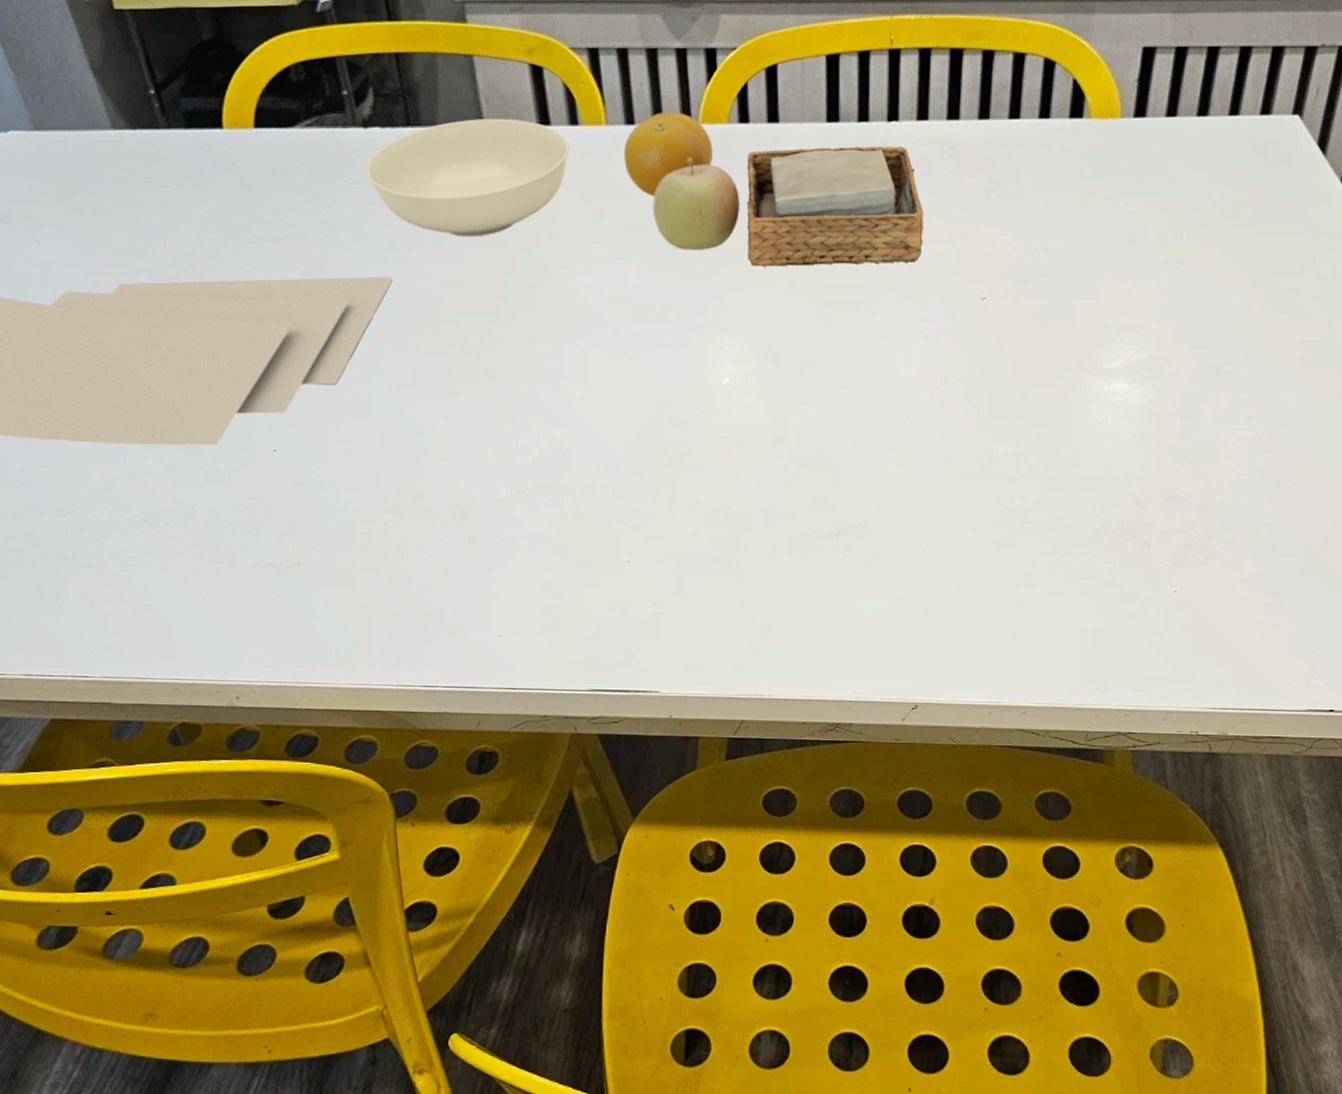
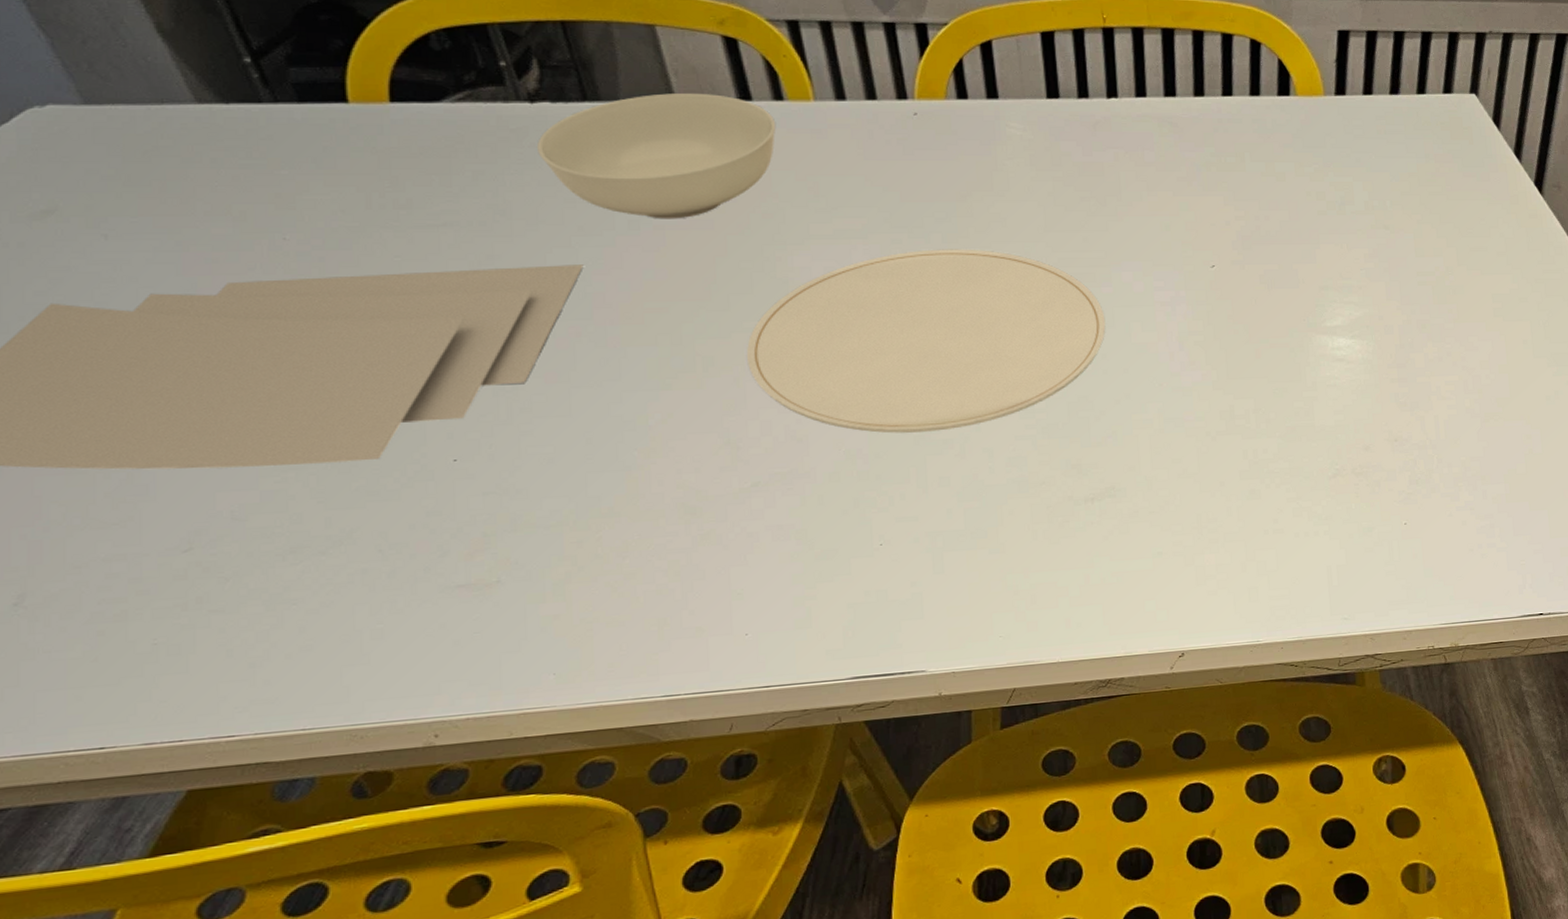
plate: none [523,272,866,454] -> present [746,249,1106,433]
fruit: present [623,111,713,196] -> none [836,87,933,174]
fruit: present [652,157,740,250] -> none [873,133,966,227]
napkin holder: present [746,146,923,267] -> none [968,122,1151,242]

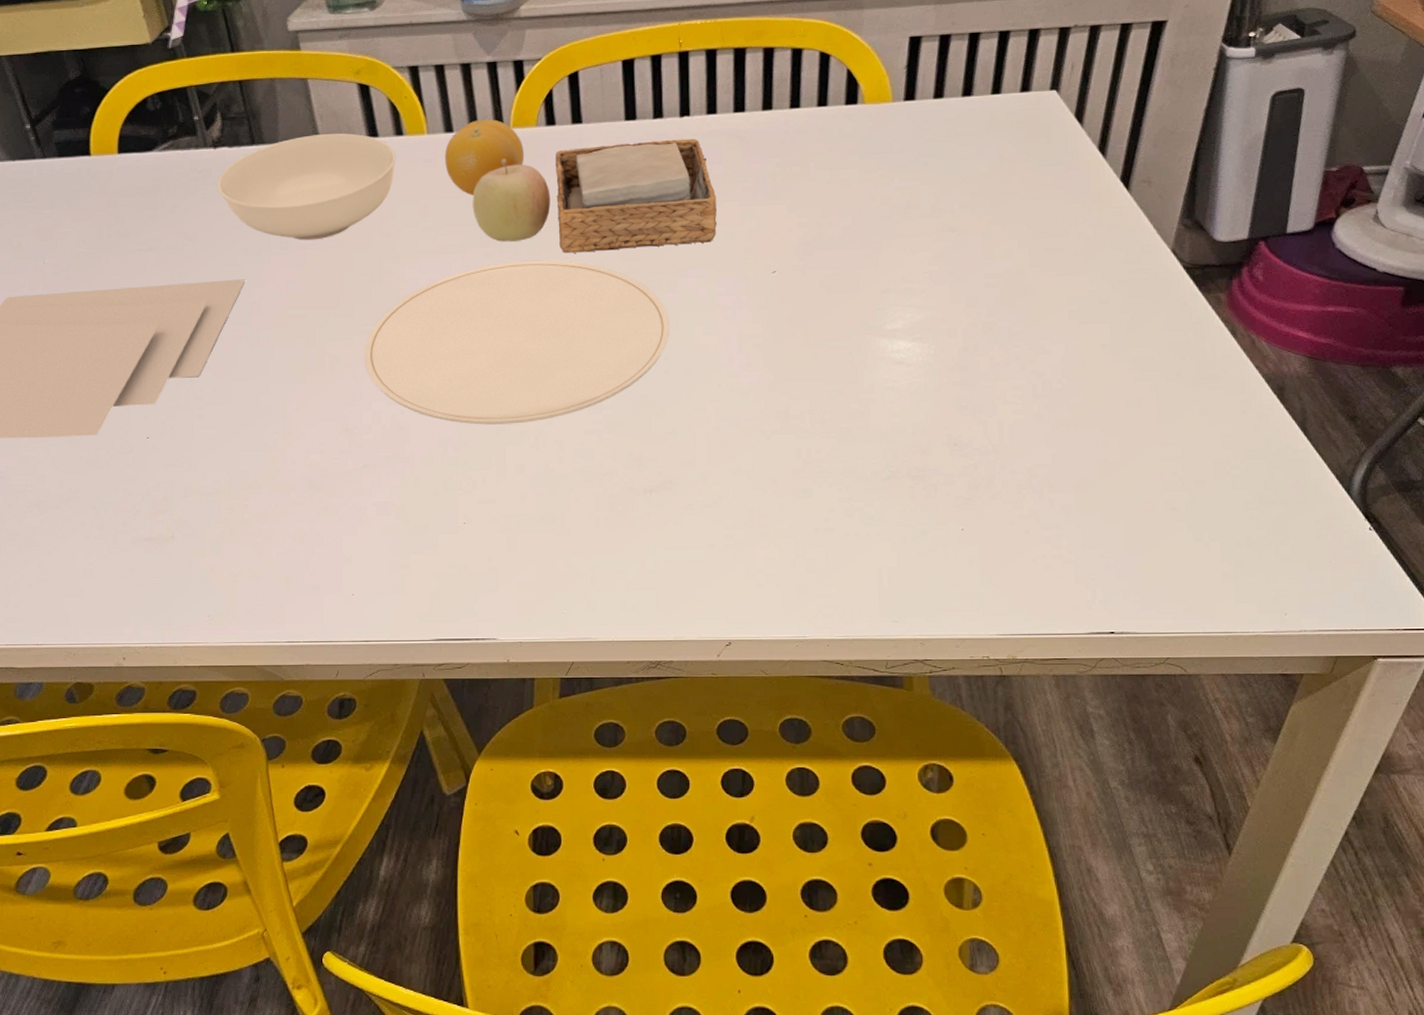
fruit: none [836,87,933,174] -> present [444,119,524,195]
fruit: none [873,133,966,227] -> present [472,159,551,242]
napkin holder: none [968,122,1151,242] -> present [554,138,717,253]

